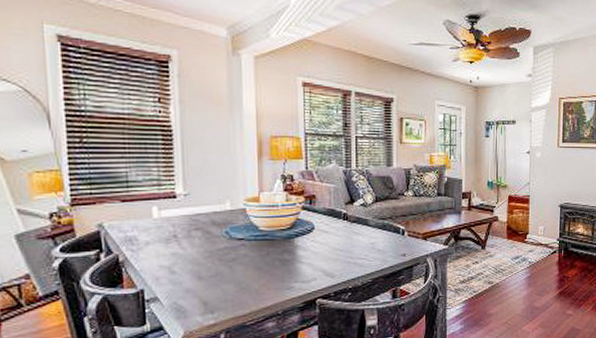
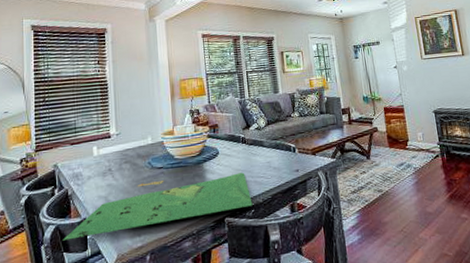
terrain map: none [113,252,350,313] -> present [63,172,253,241]

